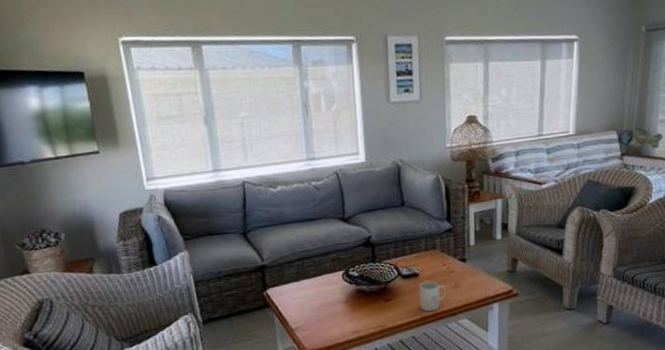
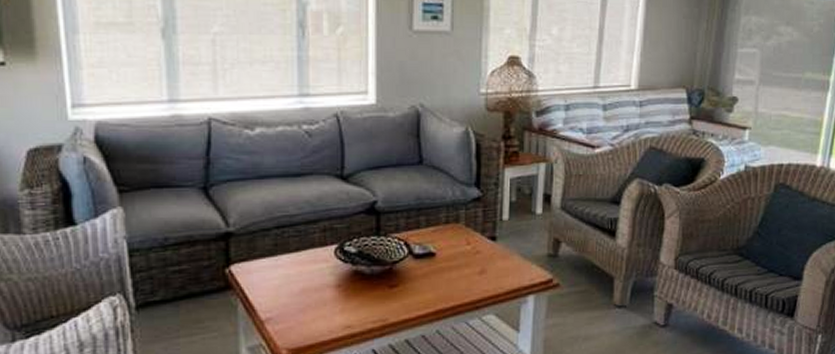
mug: present [418,281,447,312] -> none [433,263,471,304]

